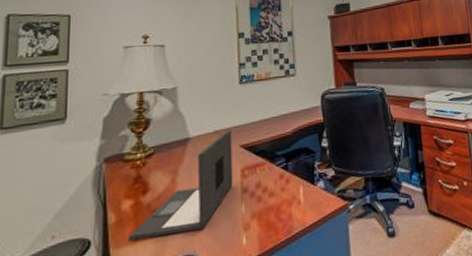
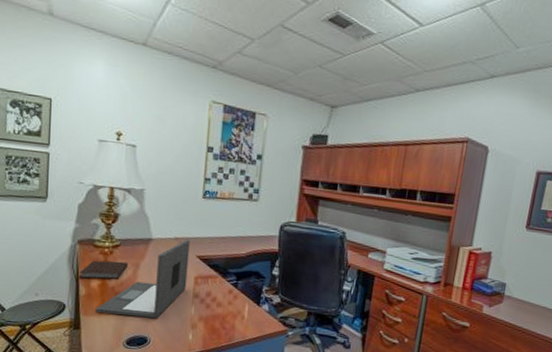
notebook: none [106,171,164,203] -> present [78,260,128,280]

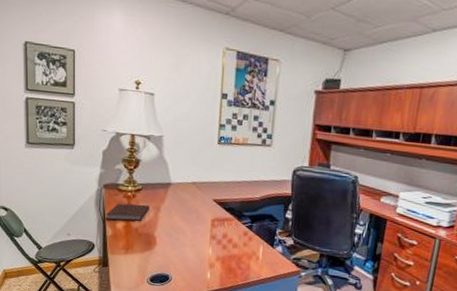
laptop: present [95,239,190,319] -> none [121,184,207,258]

